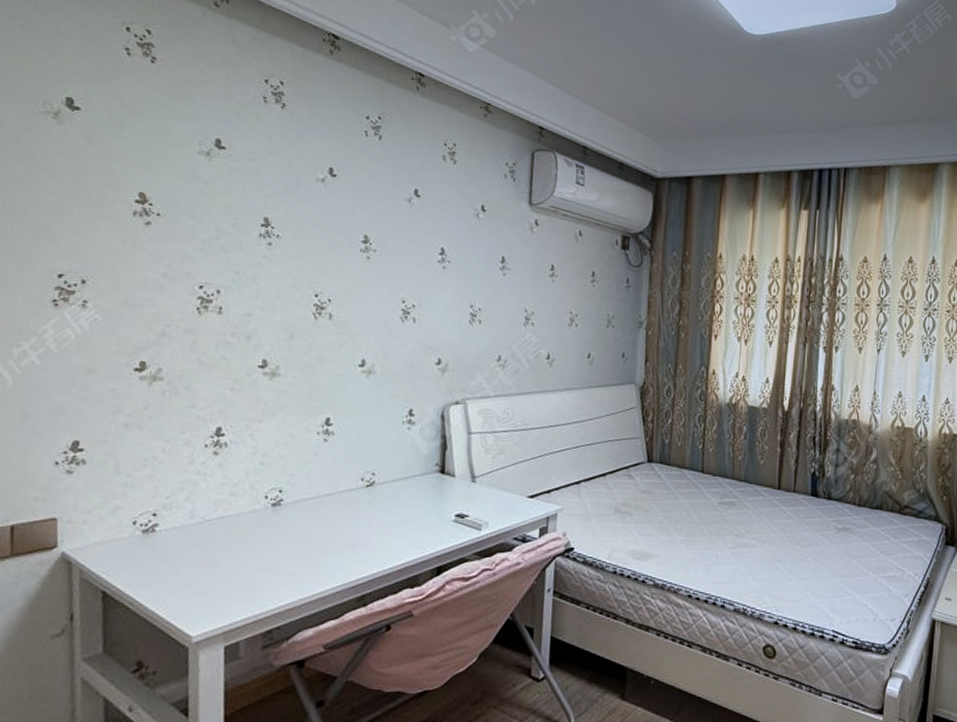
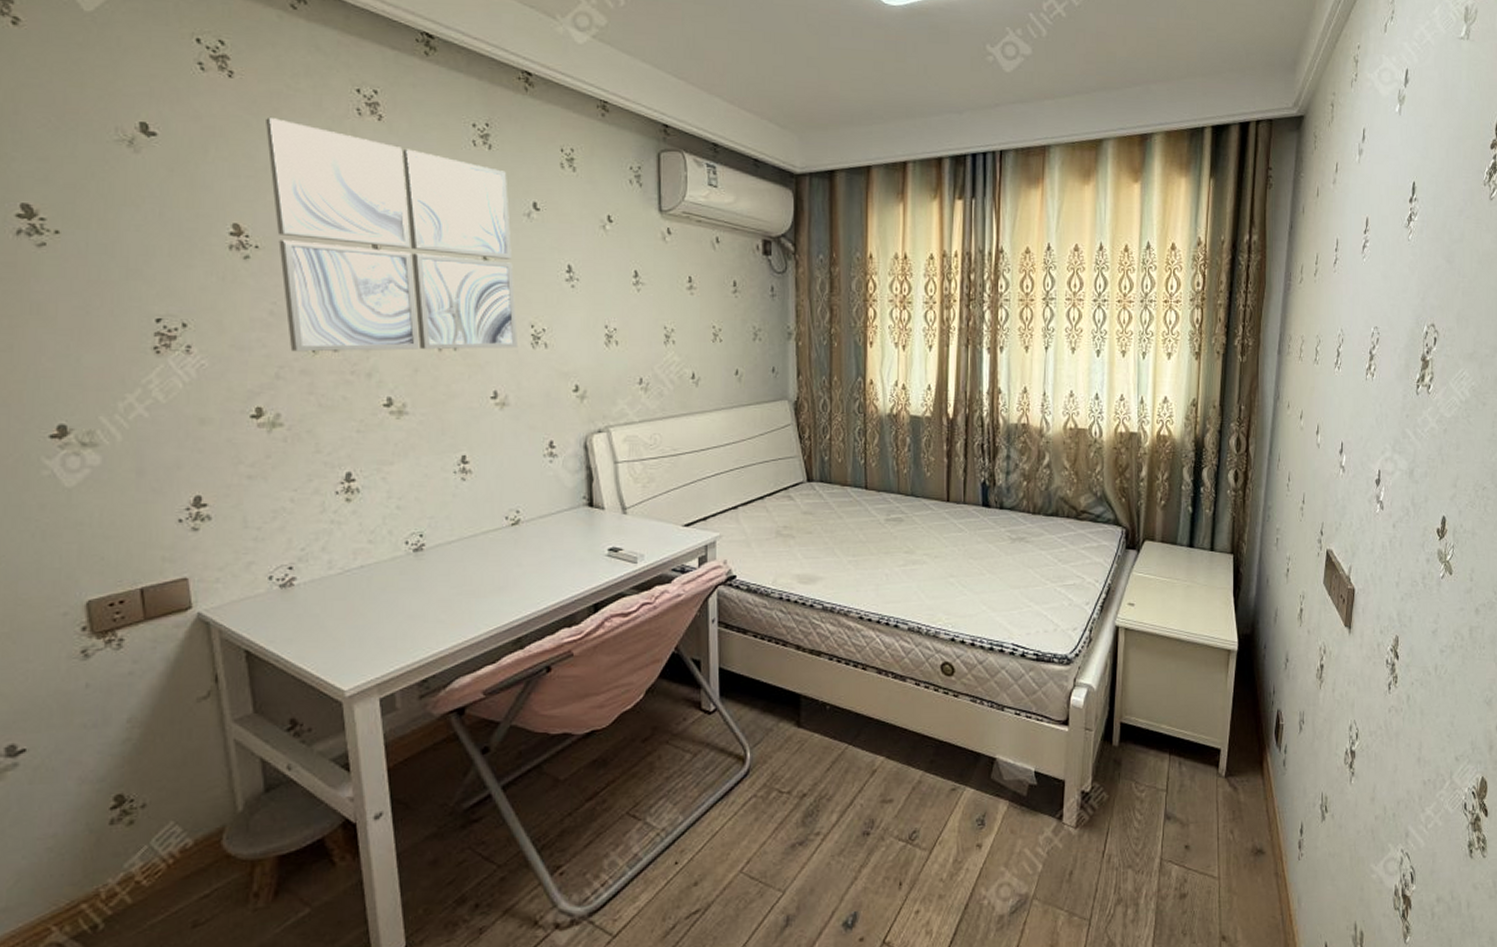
wall art: none [178,100,393,321] -> present [266,118,519,352]

